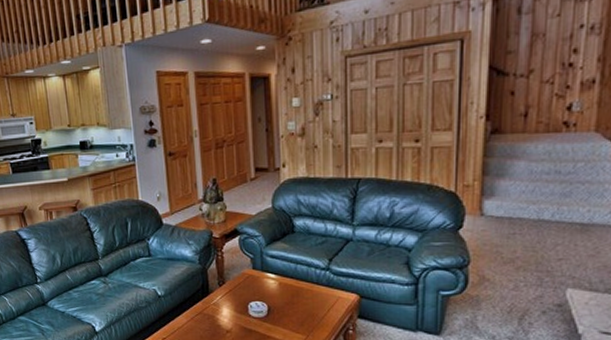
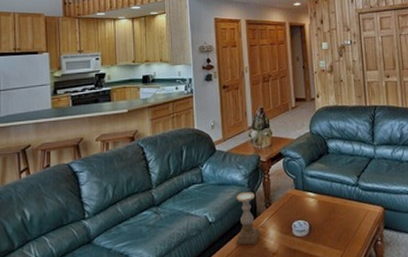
candle holder: none [186,267,213,321] -> present [236,191,260,245]

